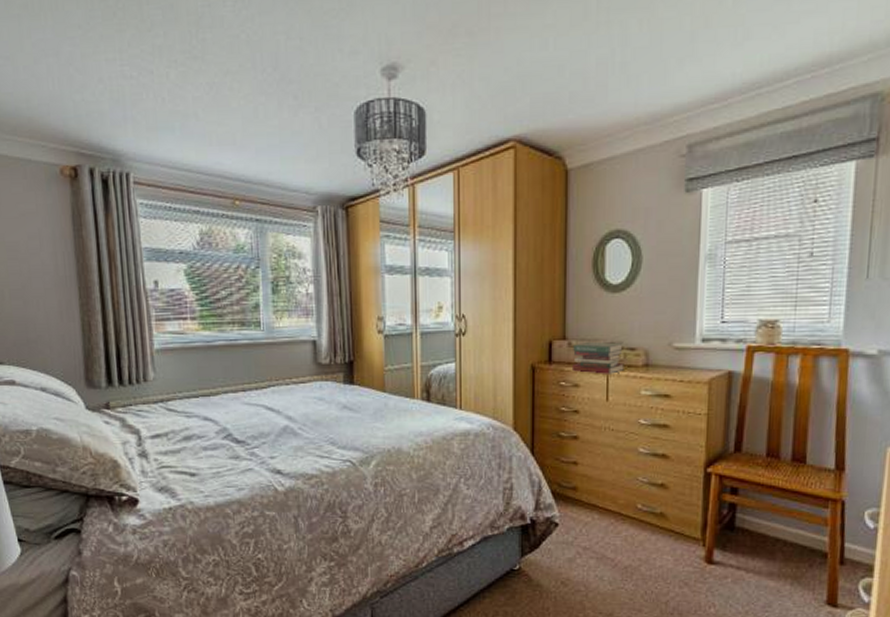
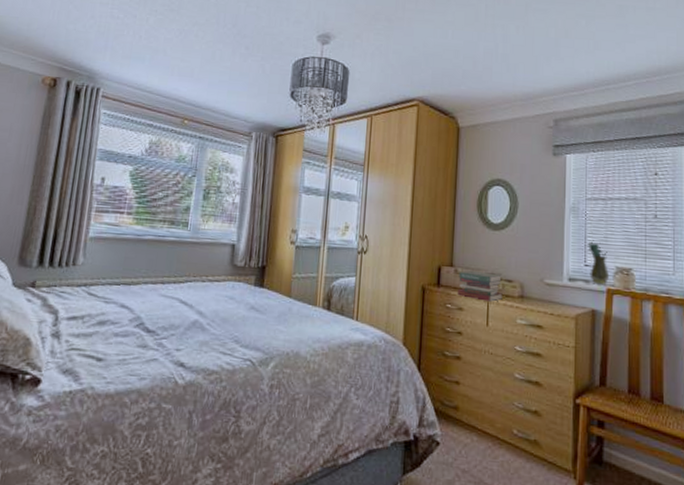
vase: none [725,291,751,343] -> present [587,240,610,285]

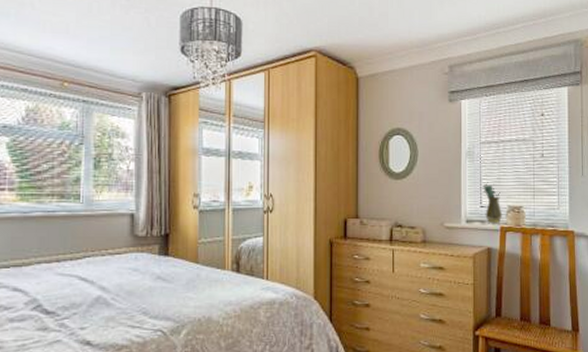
books: present [458,270,503,303] -> none [364,220,406,250]

